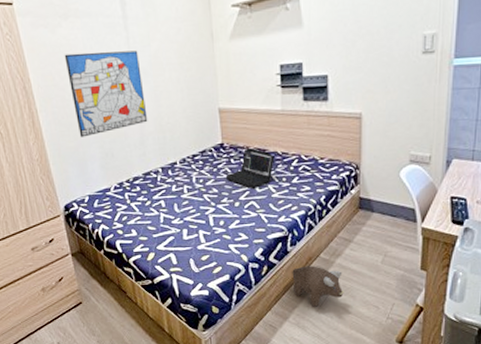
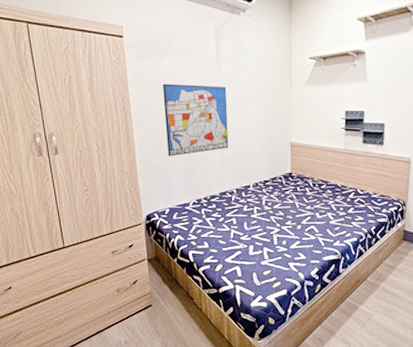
laptop: present [225,147,275,188] -> none [291,179,335,215]
plush toy: present [292,266,345,307] -> none [341,287,387,325]

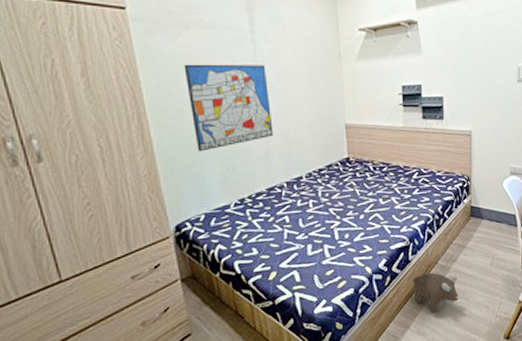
plush toy: none [341,287,387,325] -> present [413,272,461,313]

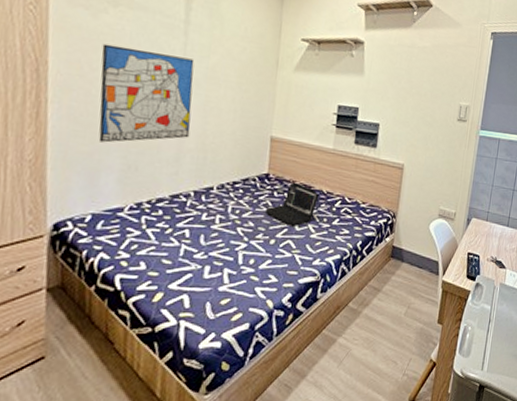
laptop: none [350,162,397,201] -> present [265,182,319,226]
plush toy: present [413,272,461,313] -> none [316,315,368,363]

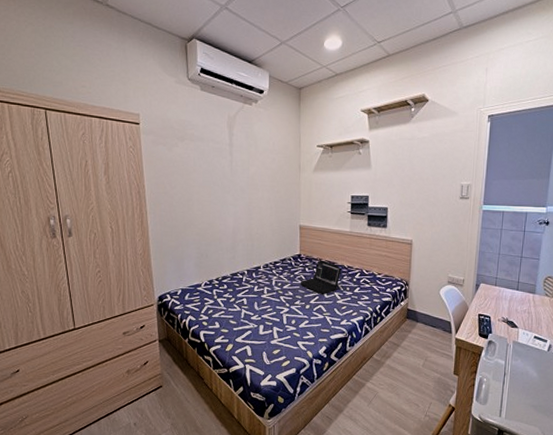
wall art: present [98,43,195,143] -> none [177,168,240,239]

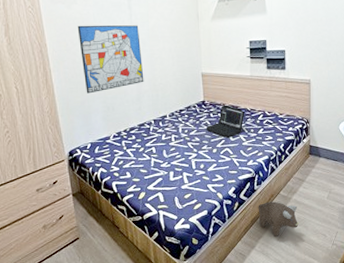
wall art: none [177,168,240,239] -> present [77,25,144,94]
plush toy: none [349,365,392,402] -> present [258,201,300,237]

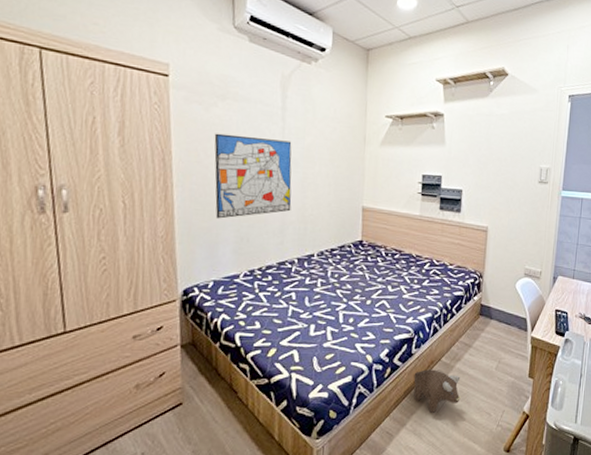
laptop: present [205,105,245,138] -> none [360,247,409,288]

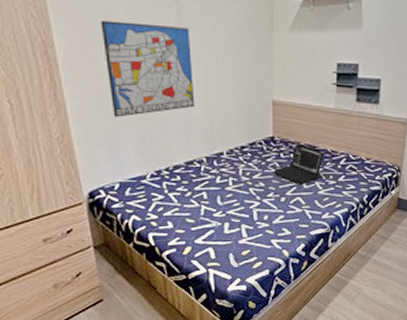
laptop: none [360,247,409,288] -> present [273,143,324,184]
plush toy: present [413,369,462,413] -> none [330,261,378,300]

